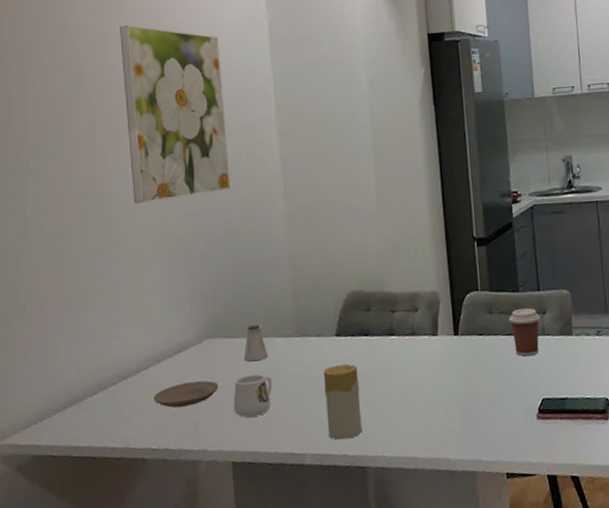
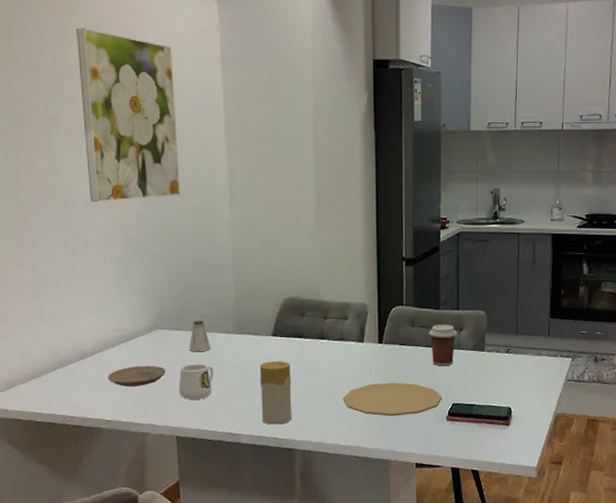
plate: none [417,378,531,420] -> present [342,382,442,417]

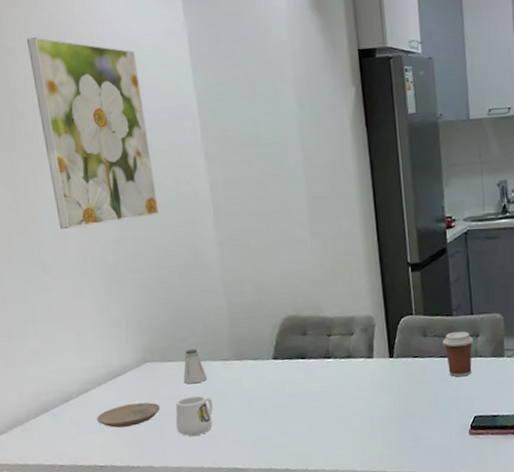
candle: present [259,361,292,425] -> none [262,385,302,456]
plate: present [342,382,442,417] -> none [355,398,463,436]

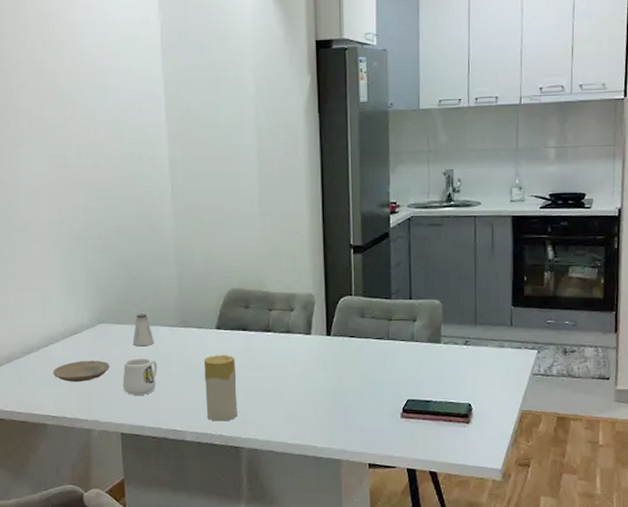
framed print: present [27,37,159,229] -> none [21,25,122,196]
candle: none [262,385,302,456] -> present [204,355,238,422]
coffee cup: present [442,331,473,377] -> none [379,314,410,360]

